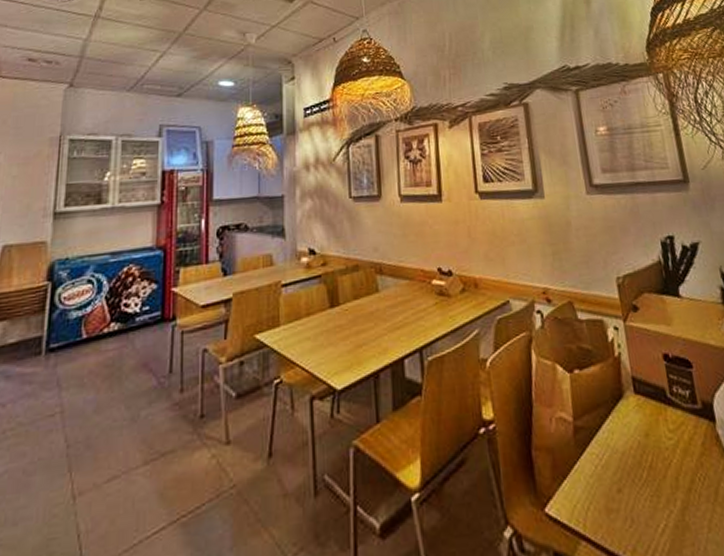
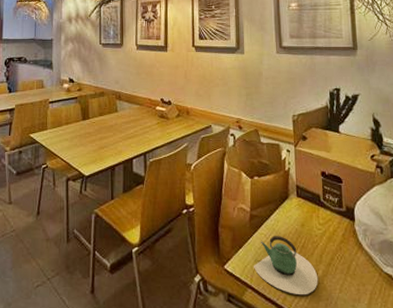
teapot: none [586,454,678,542] -> present [254,236,318,294]

